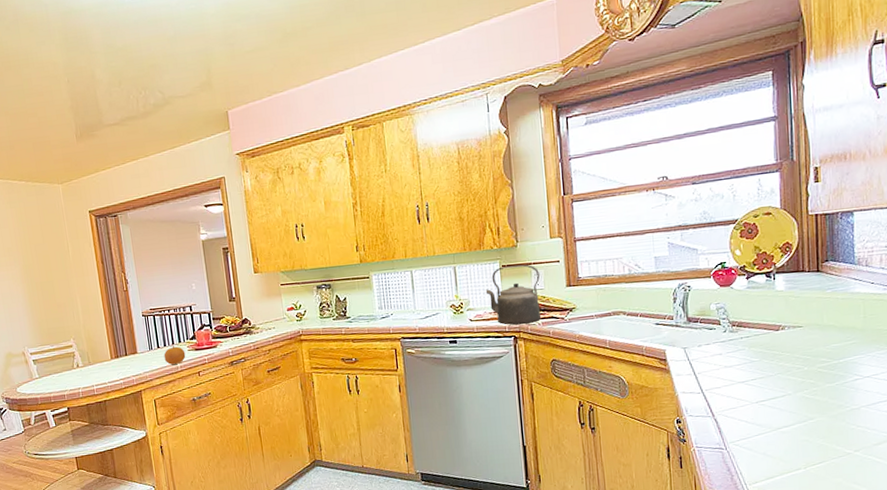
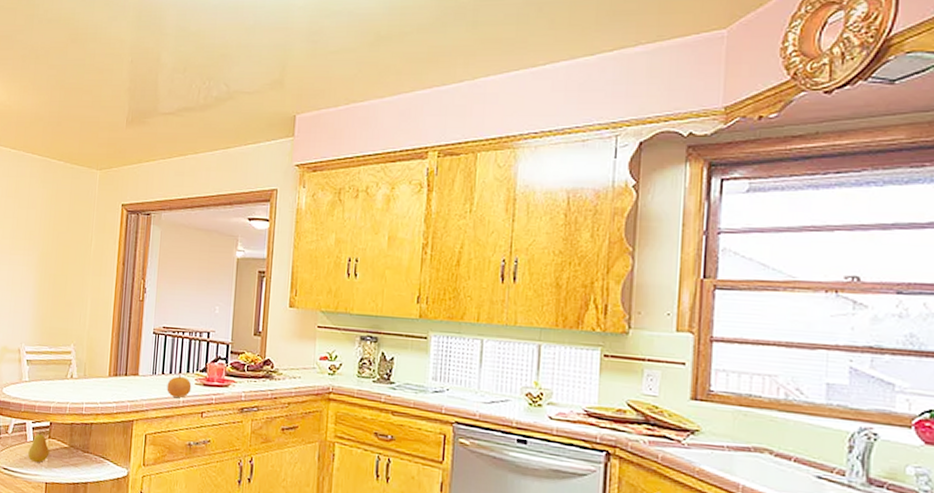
fruit: none [53,415,73,444] -> present [28,430,50,463]
kettle: present [485,264,542,326] -> none [576,356,654,440]

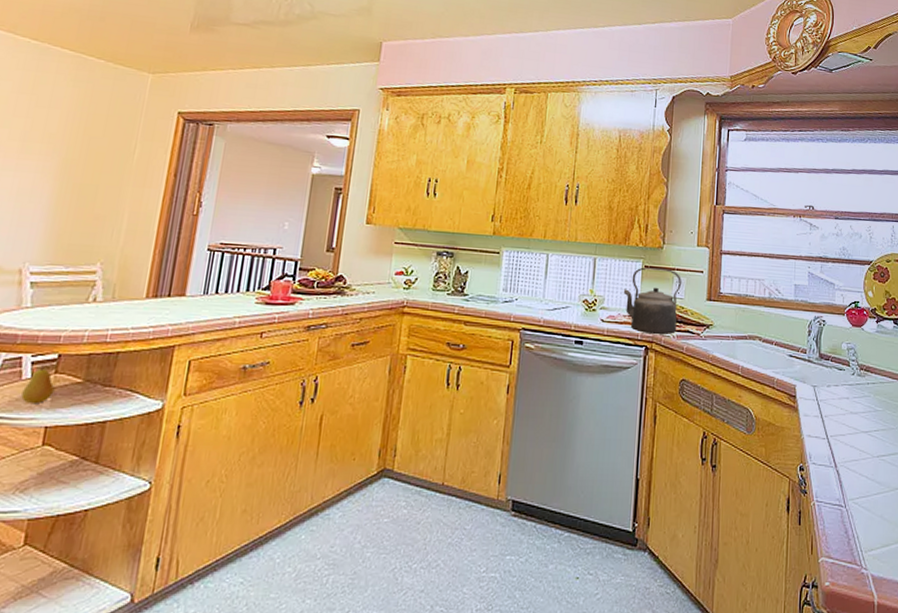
fruit: present [166,372,192,398] -> none [220,291,251,318]
kettle: none [576,356,654,440] -> present [623,267,681,336]

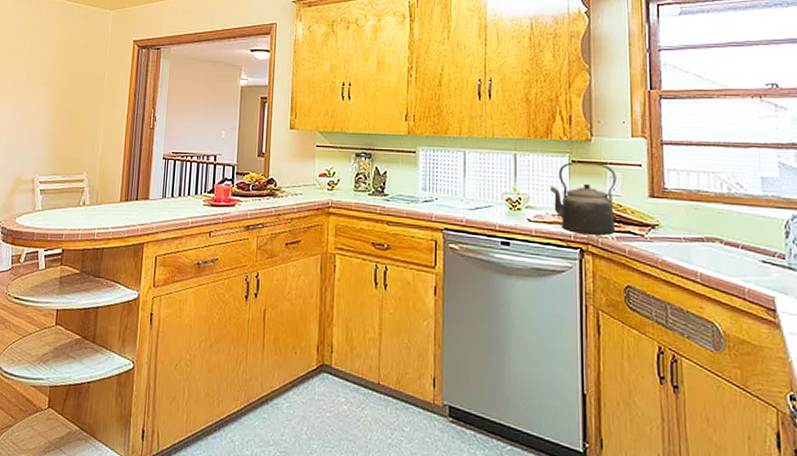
fruit: present [21,364,55,405] -> none [39,257,61,291]

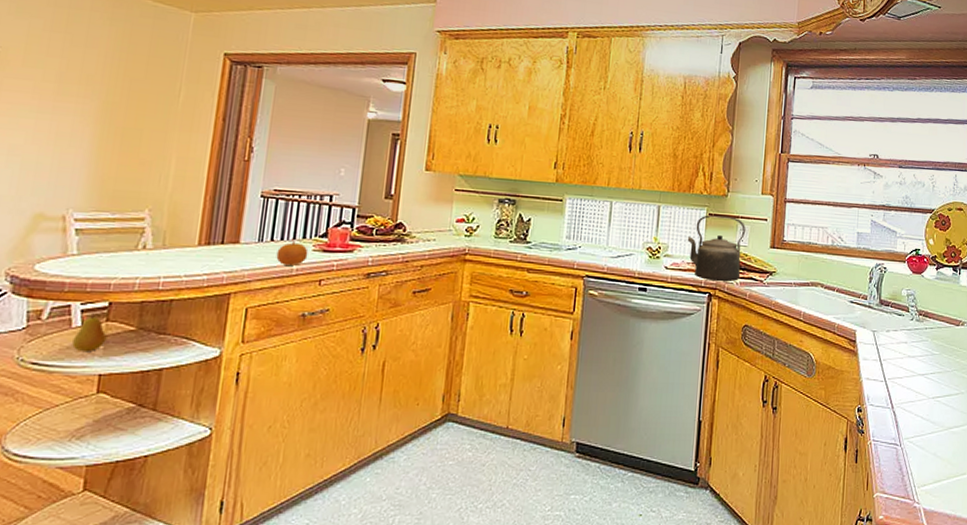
fruit: none [39,257,61,291] -> present [72,312,107,353]
fruit: none [176,194,200,219] -> present [276,238,308,266]

